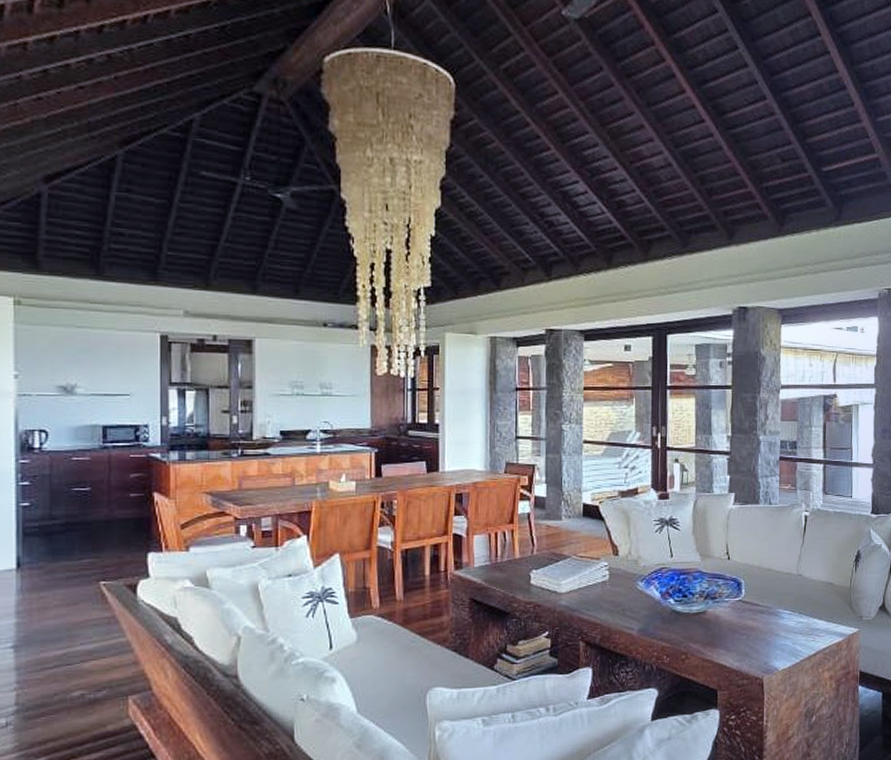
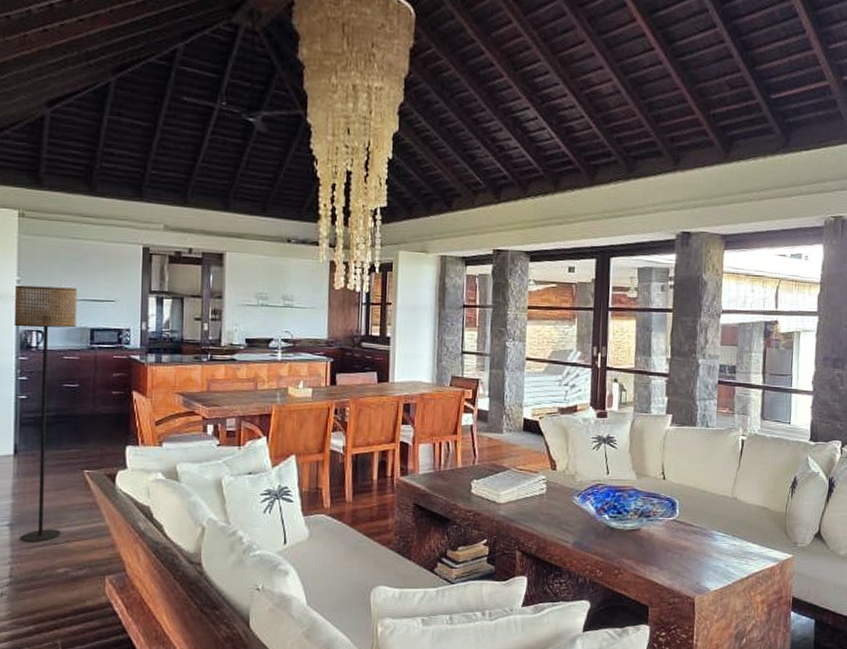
floor lamp: none [11,380,86,665] -> present [14,285,77,542]

